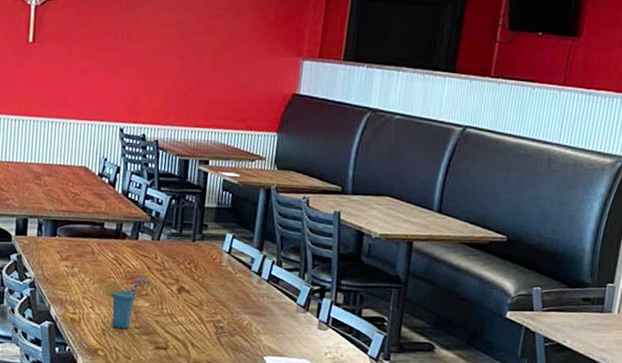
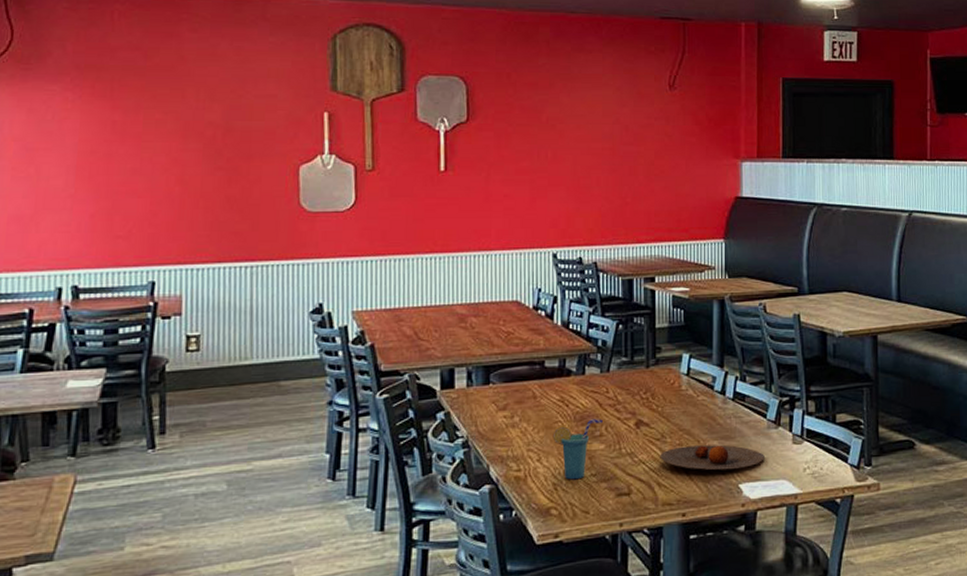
plate: none [196,315,291,343] -> present [660,444,765,471]

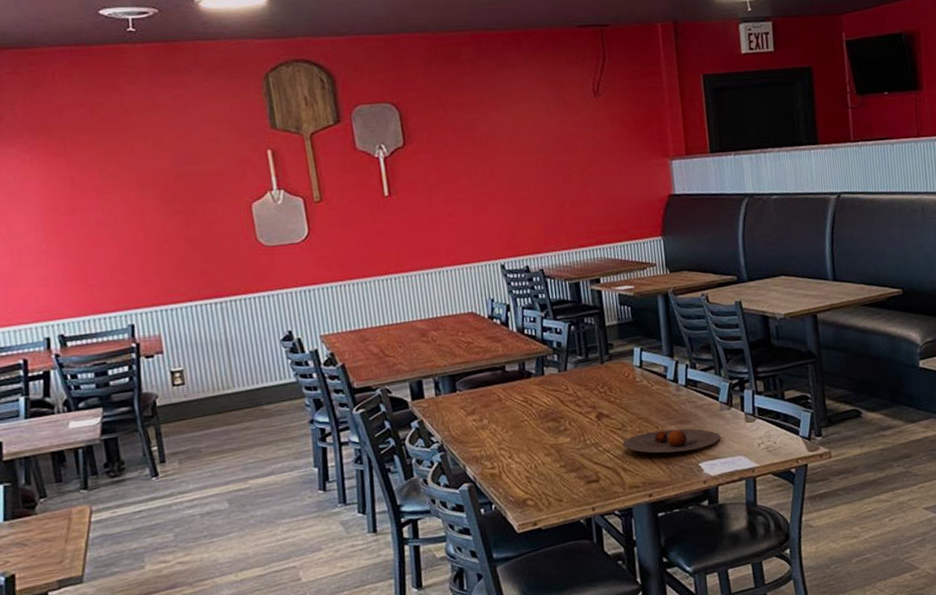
cup: present [551,419,603,480] -> none [519,414,566,473]

